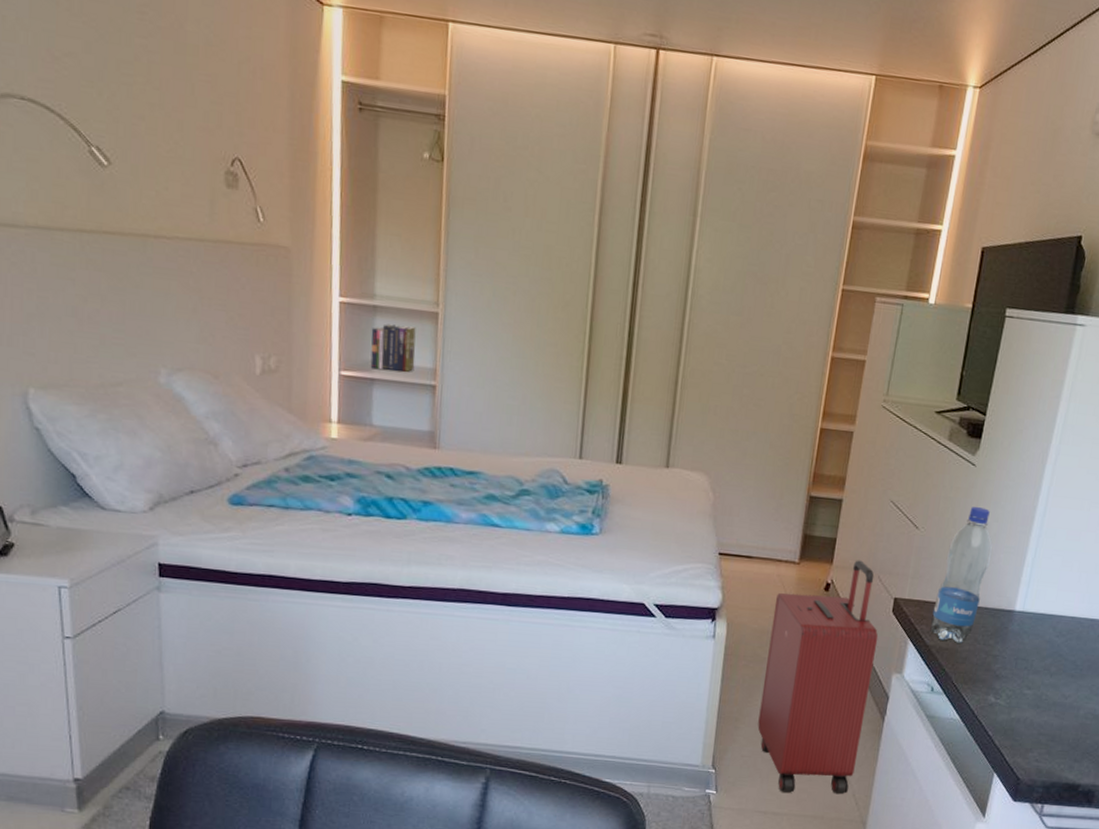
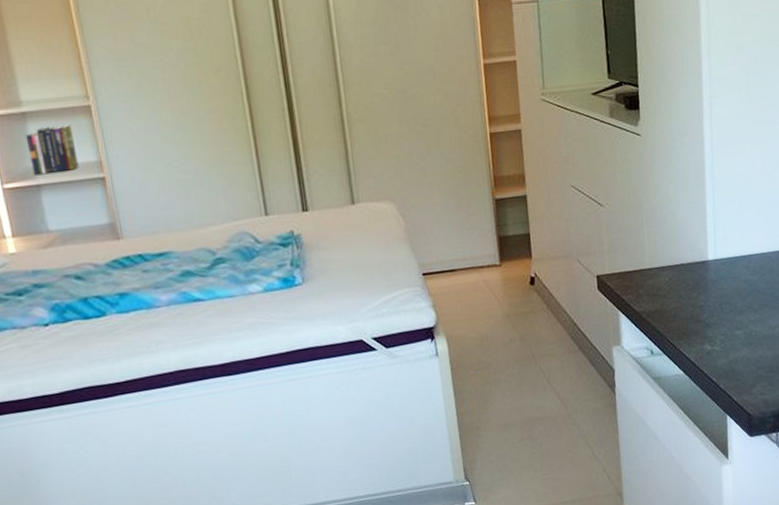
suitcase: present [757,560,879,795] -> none [486,248,600,486]
bottle: present [930,506,993,644] -> none [634,172,676,306]

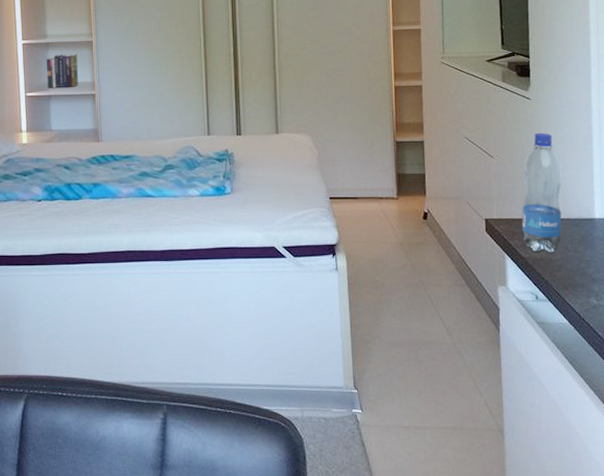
bottle: none [634,172,676,306] -> present [521,132,563,254]

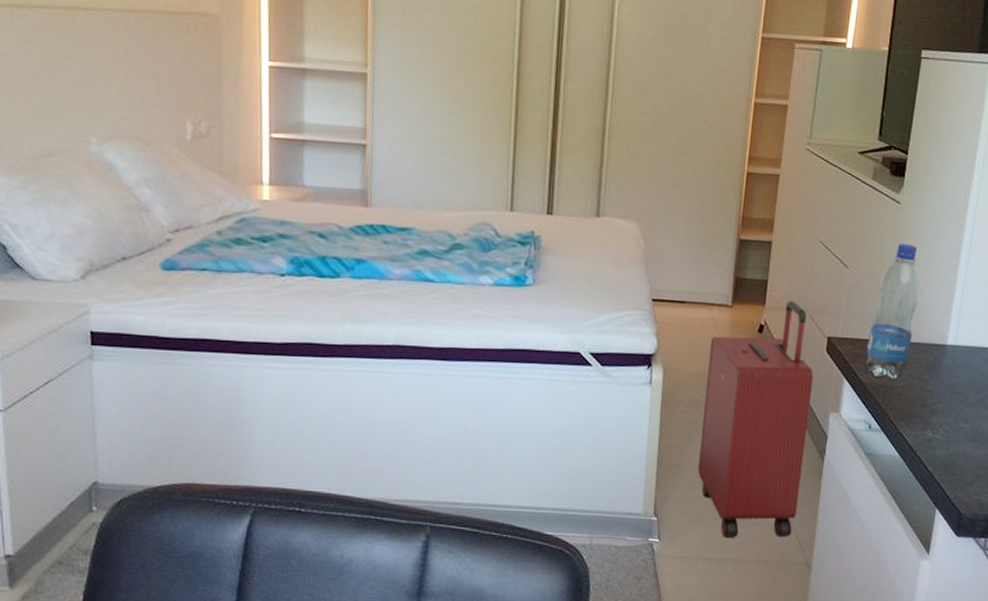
books: present [46,54,79,89] -> none [301,86,345,132]
suitcase: none [383,190,482,406] -> present [698,301,814,538]

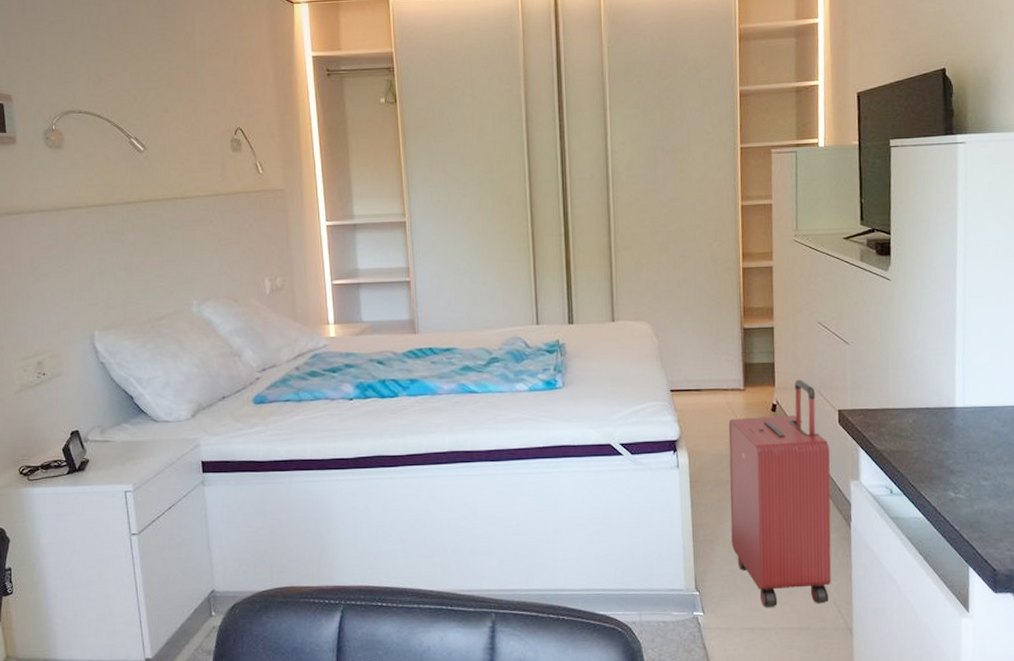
bottle: present [865,243,922,381] -> none [877,316,923,446]

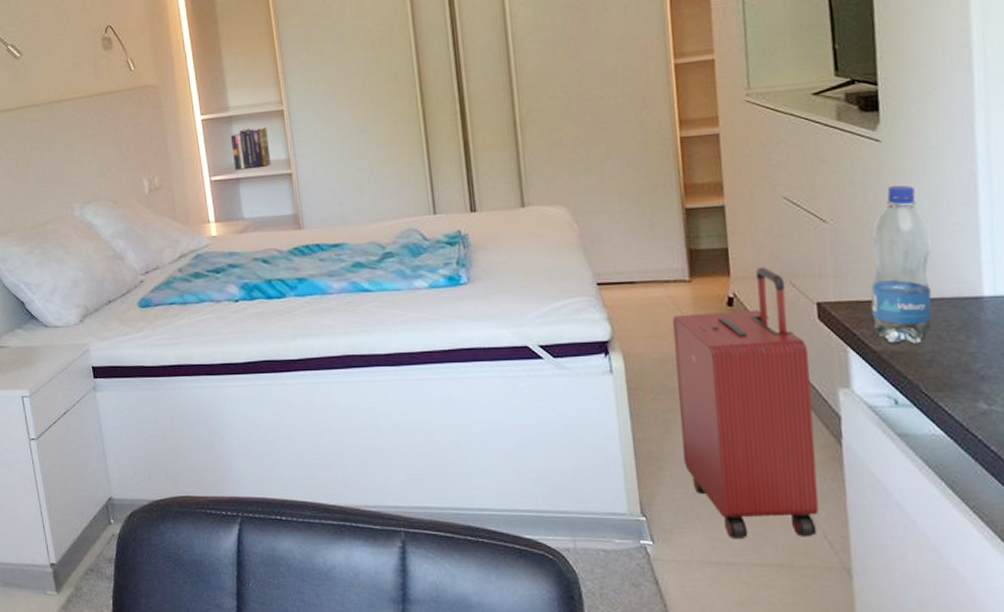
books: none [354,236,391,276] -> present [230,127,271,170]
bottle: none [877,316,923,446] -> present [870,185,932,345]

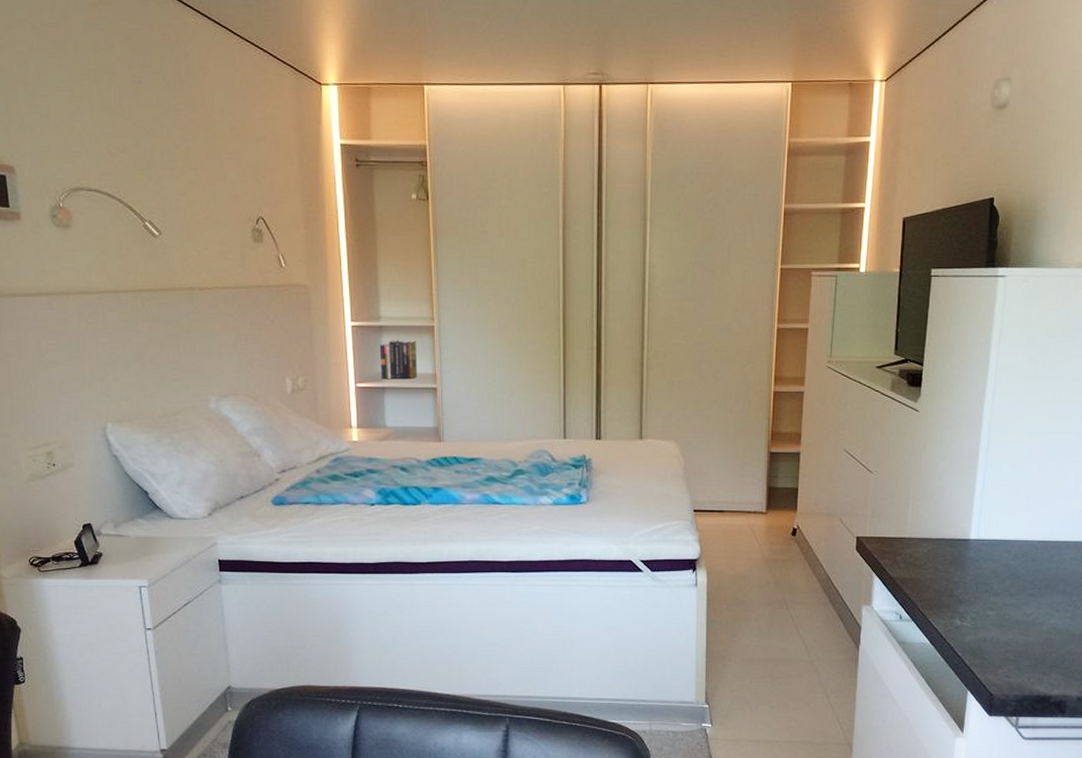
suitcase: present [672,267,819,538] -> none [743,505,846,721]
bottle: present [870,185,932,345] -> none [893,447,943,574]

